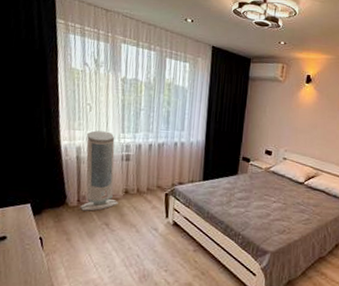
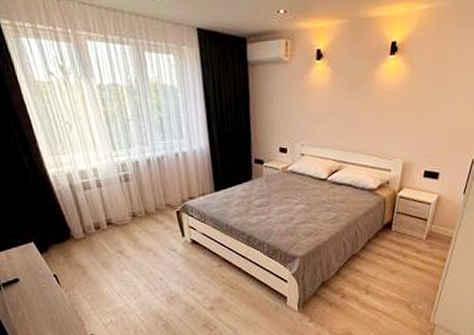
air purifier: present [80,130,118,211] -> none [74,151,128,242]

